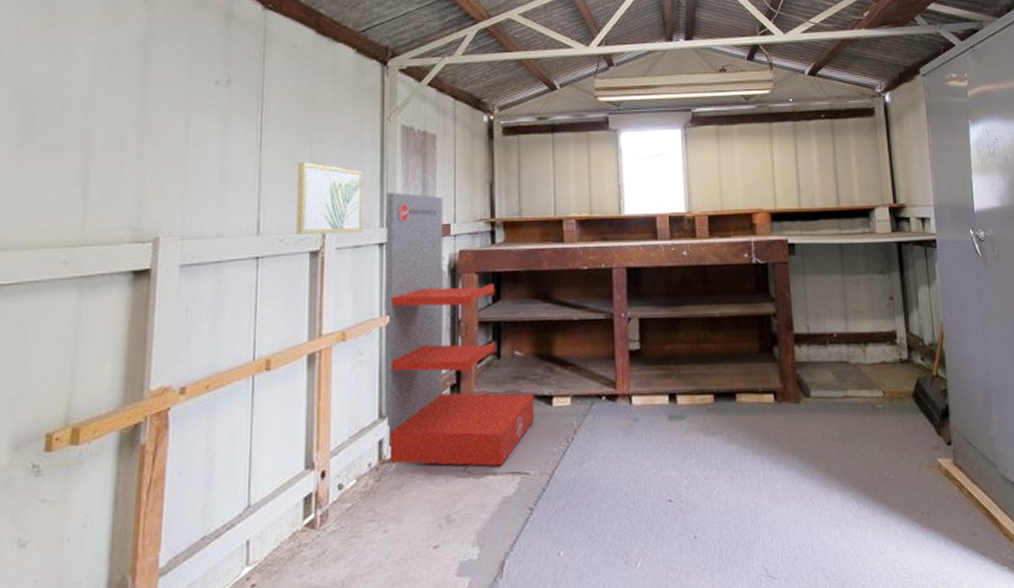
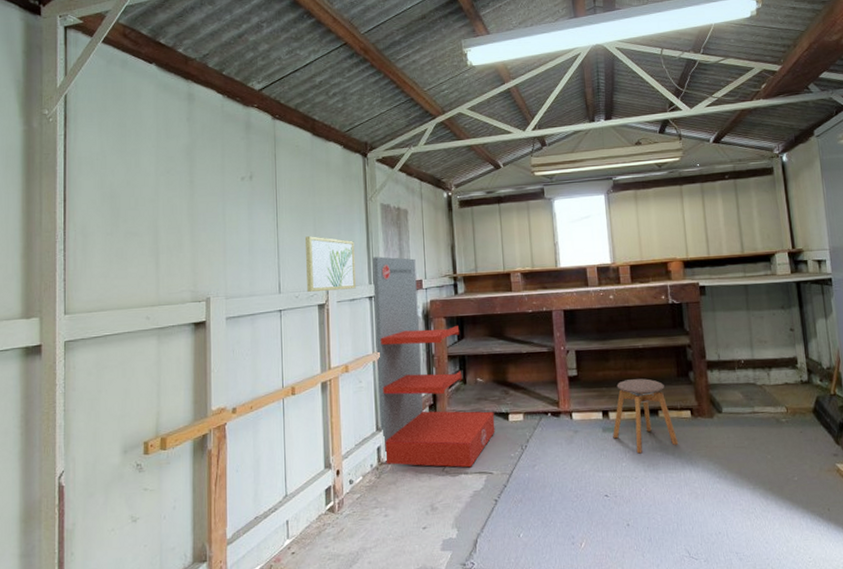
stool: none [680,354,759,448] -> present [613,378,679,454]

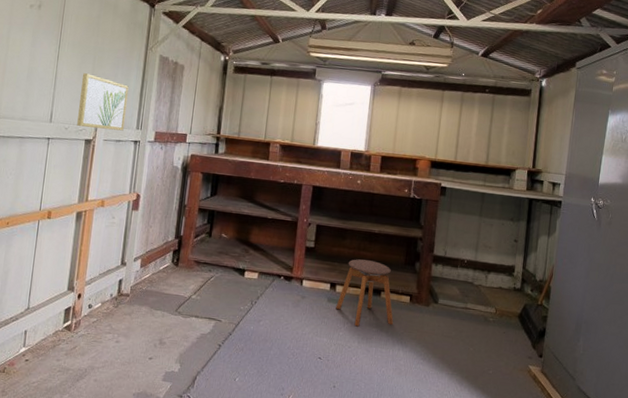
shelving unit: present [372,256,495,468] -> none [121,104,232,313]

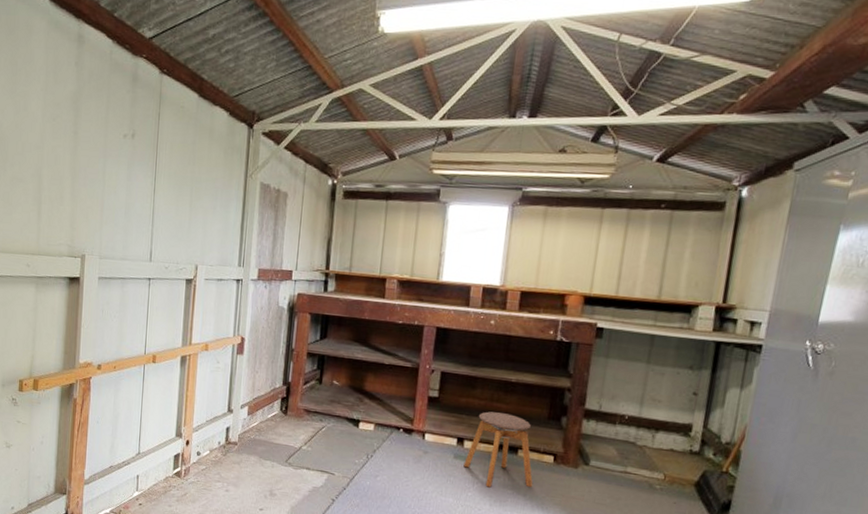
wall art: present [77,73,129,131] -> none [177,207,229,269]

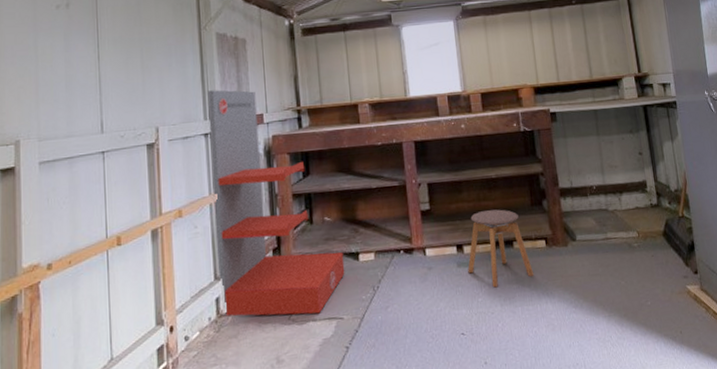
shelving unit: none [229,239,345,465] -> present [207,90,345,317]

